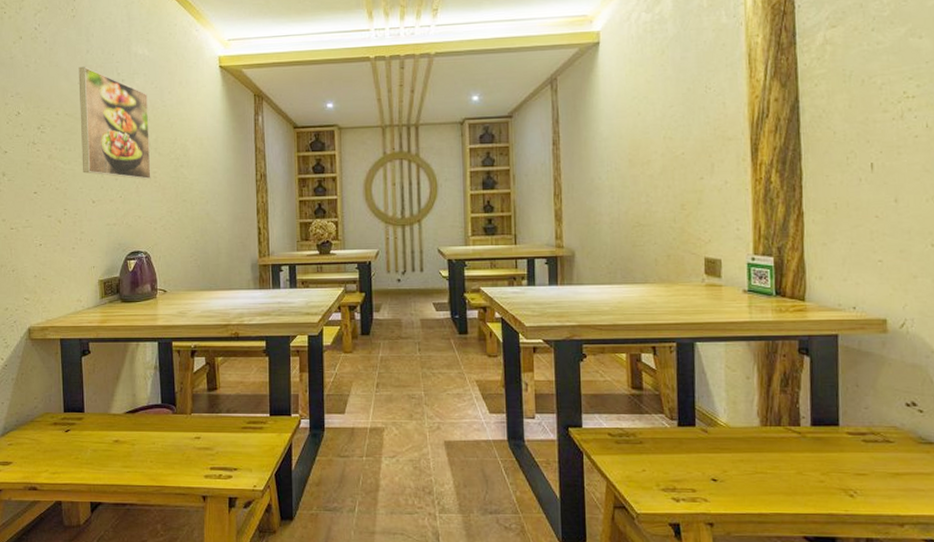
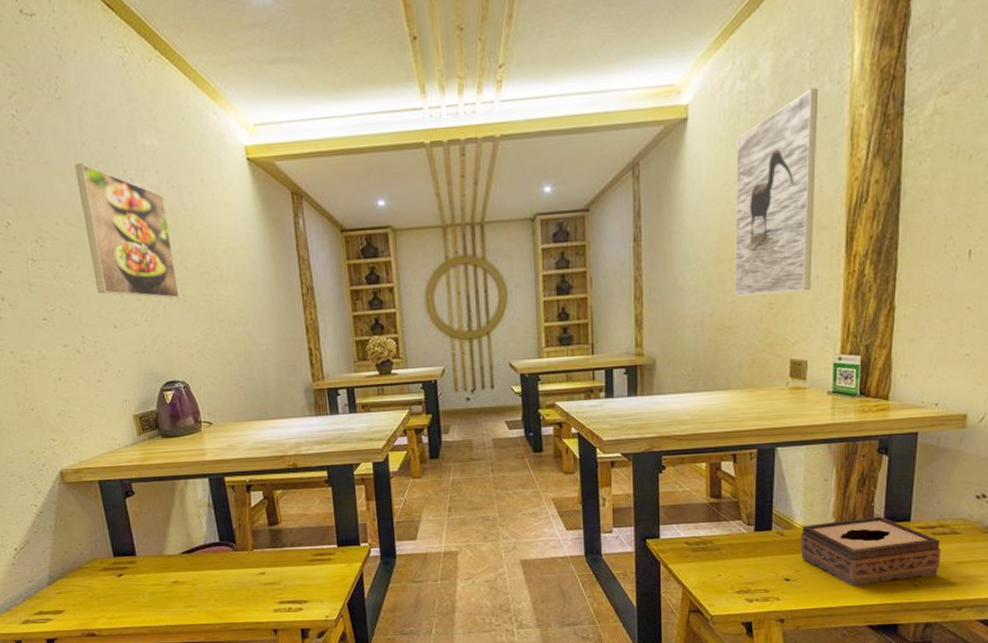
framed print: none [644,20,720,197] -> present [735,88,819,296]
tissue box: none [725,418,875,492] -> present [800,516,941,586]

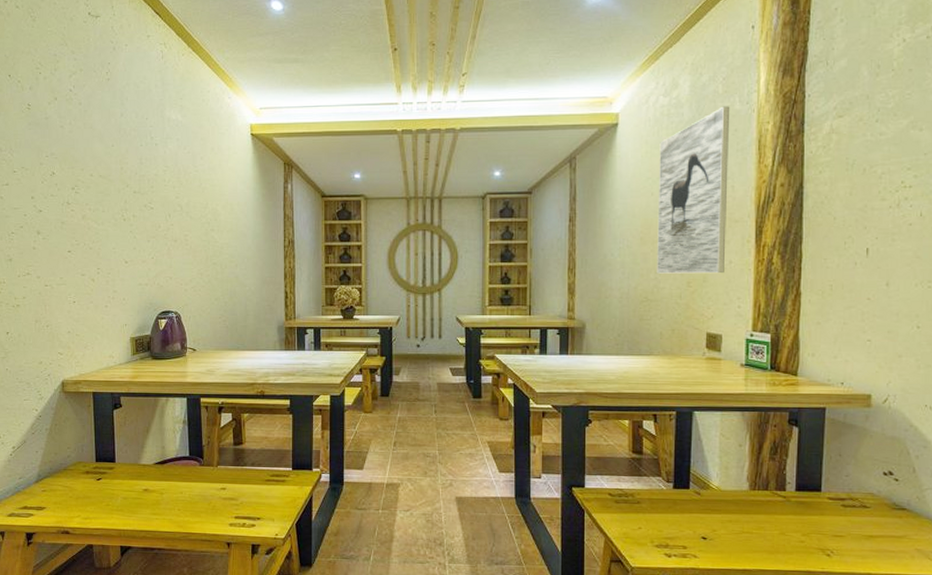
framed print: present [74,162,180,299] -> none [112,129,182,242]
tissue box: present [800,516,941,586] -> none [716,484,851,551]

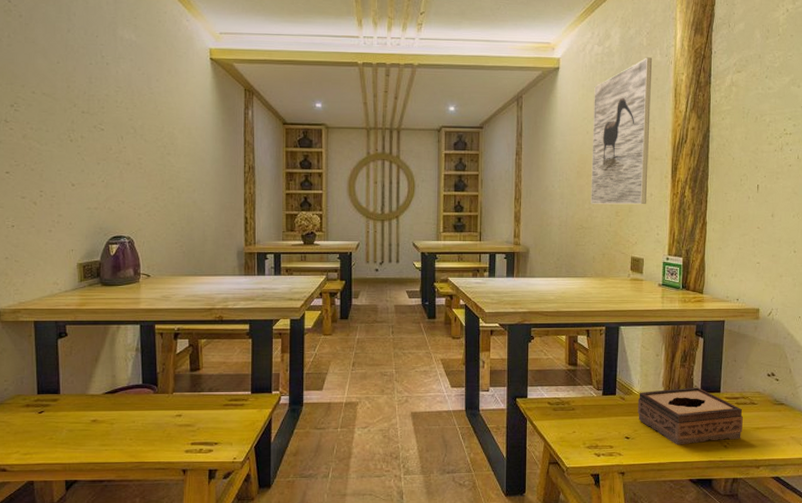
tissue box: none [716,484,851,551] -> present [637,387,743,445]

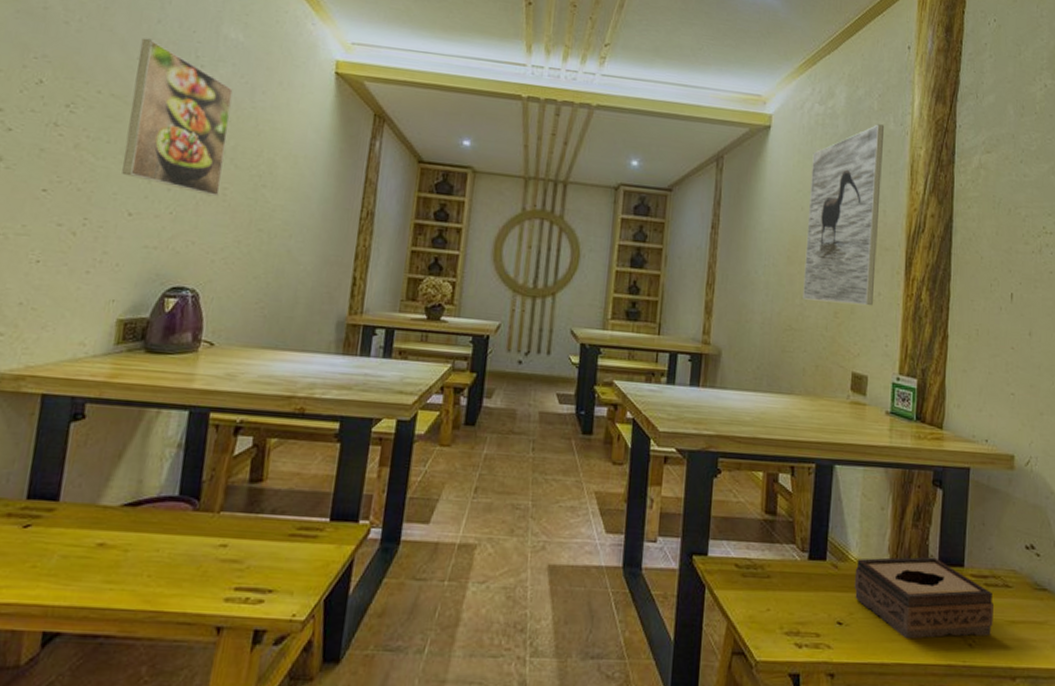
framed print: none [58,45,136,166] -> present [122,37,233,197]

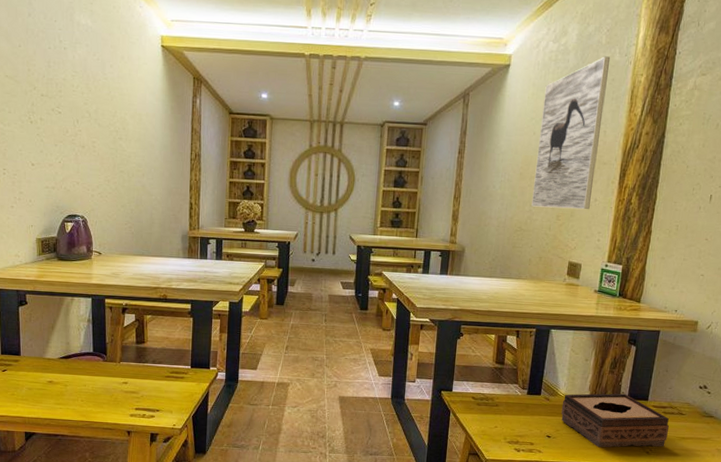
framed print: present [122,37,233,197] -> none [19,29,90,149]

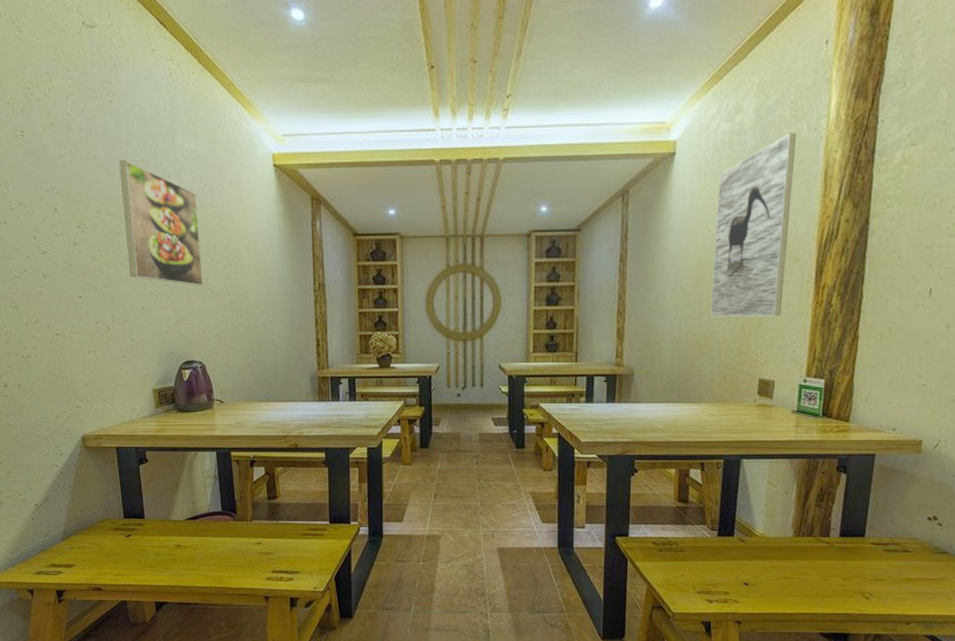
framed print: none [19,29,90,149] -> present [119,159,203,286]
tissue box: present [561,393,669,448] -> none [759,530,892,595]

